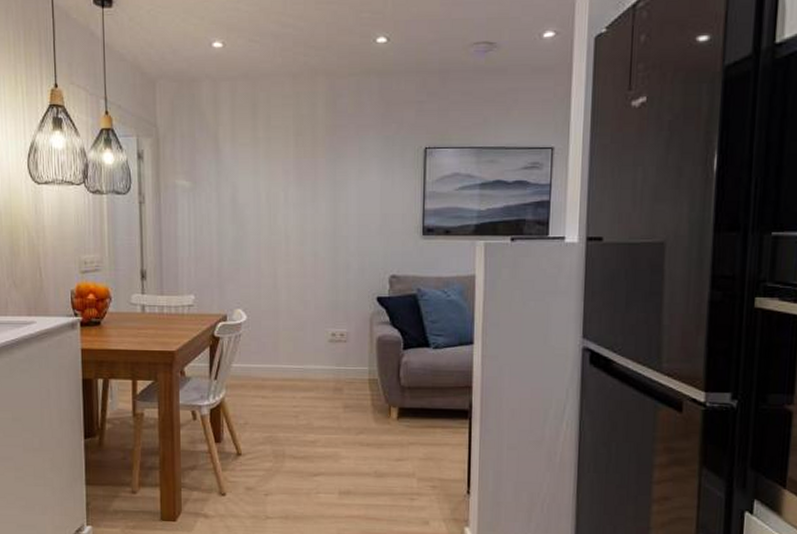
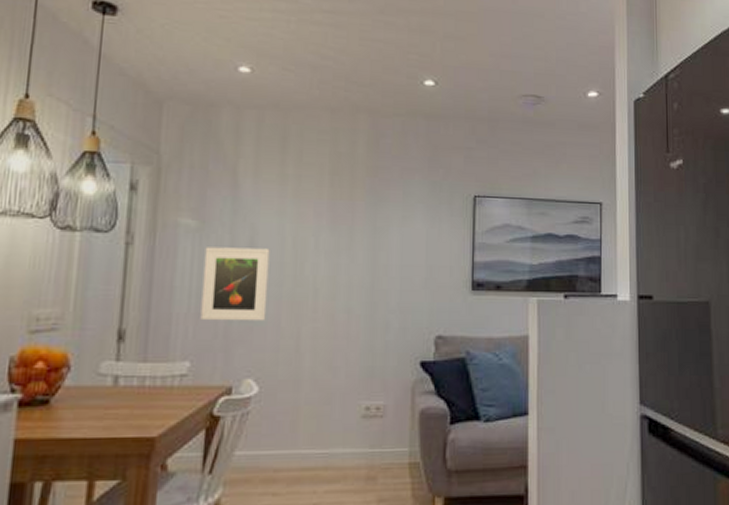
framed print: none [198,203,249,264] -> present [200,247,270,321]

